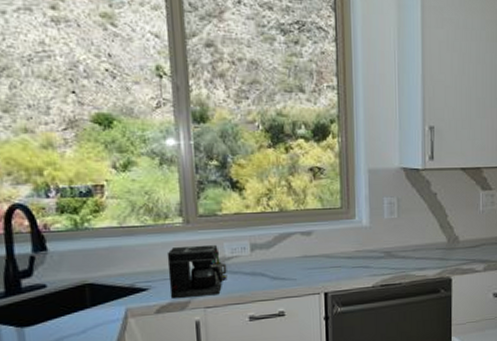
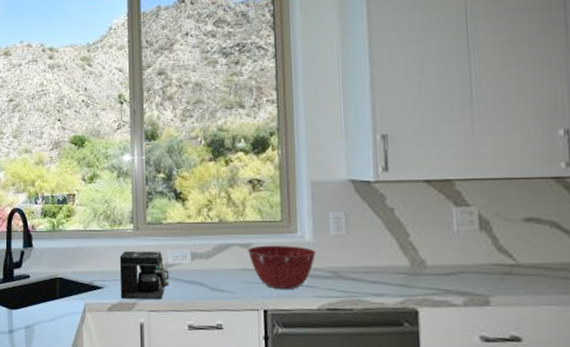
mixing bowl: none [309,230,371,272] -> present [248,245,316,289]

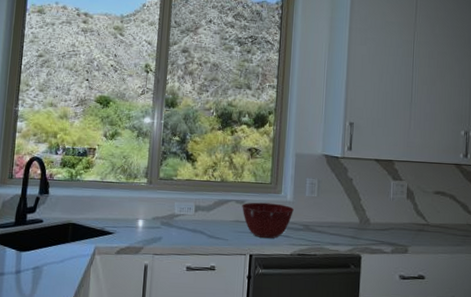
coffee maker: present [119,250,169,300] -> none [129,201,175,245]

